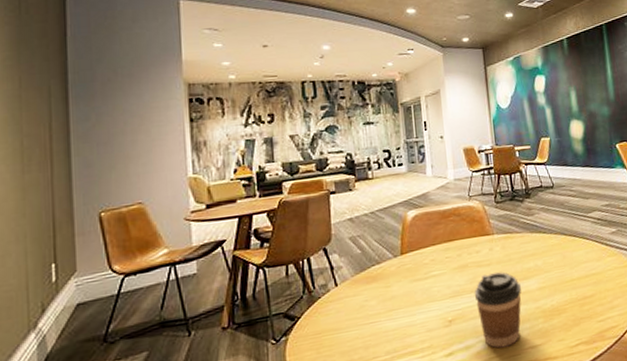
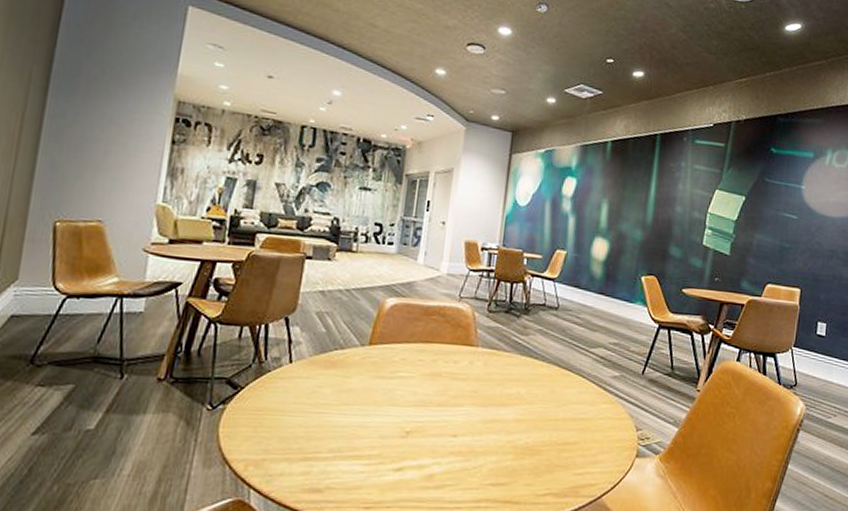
coffee cup: present [474,272,521,349] -> none [440,390,496,477]

